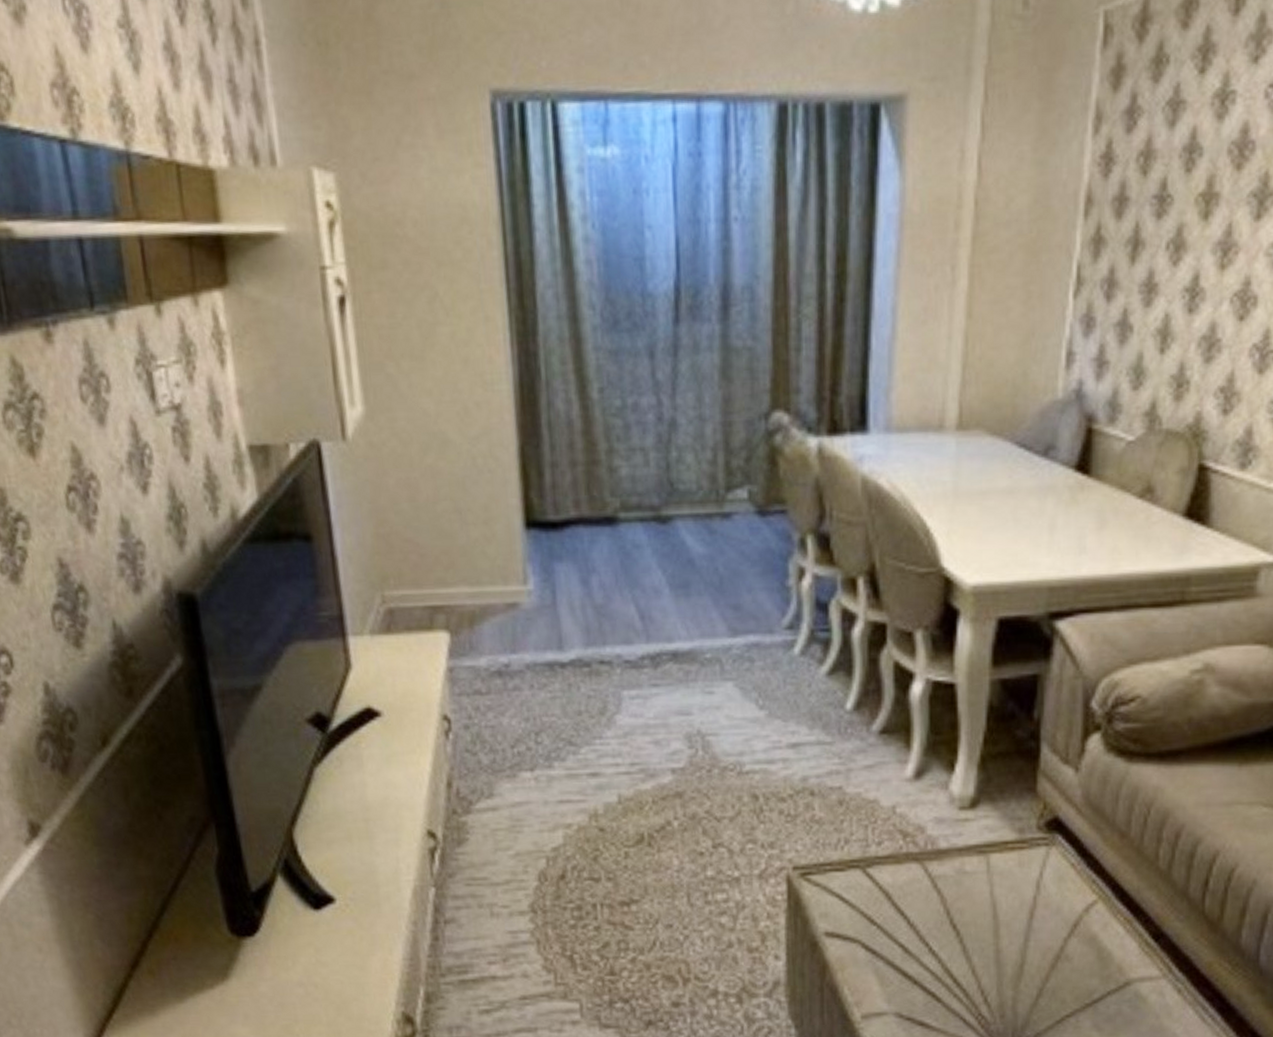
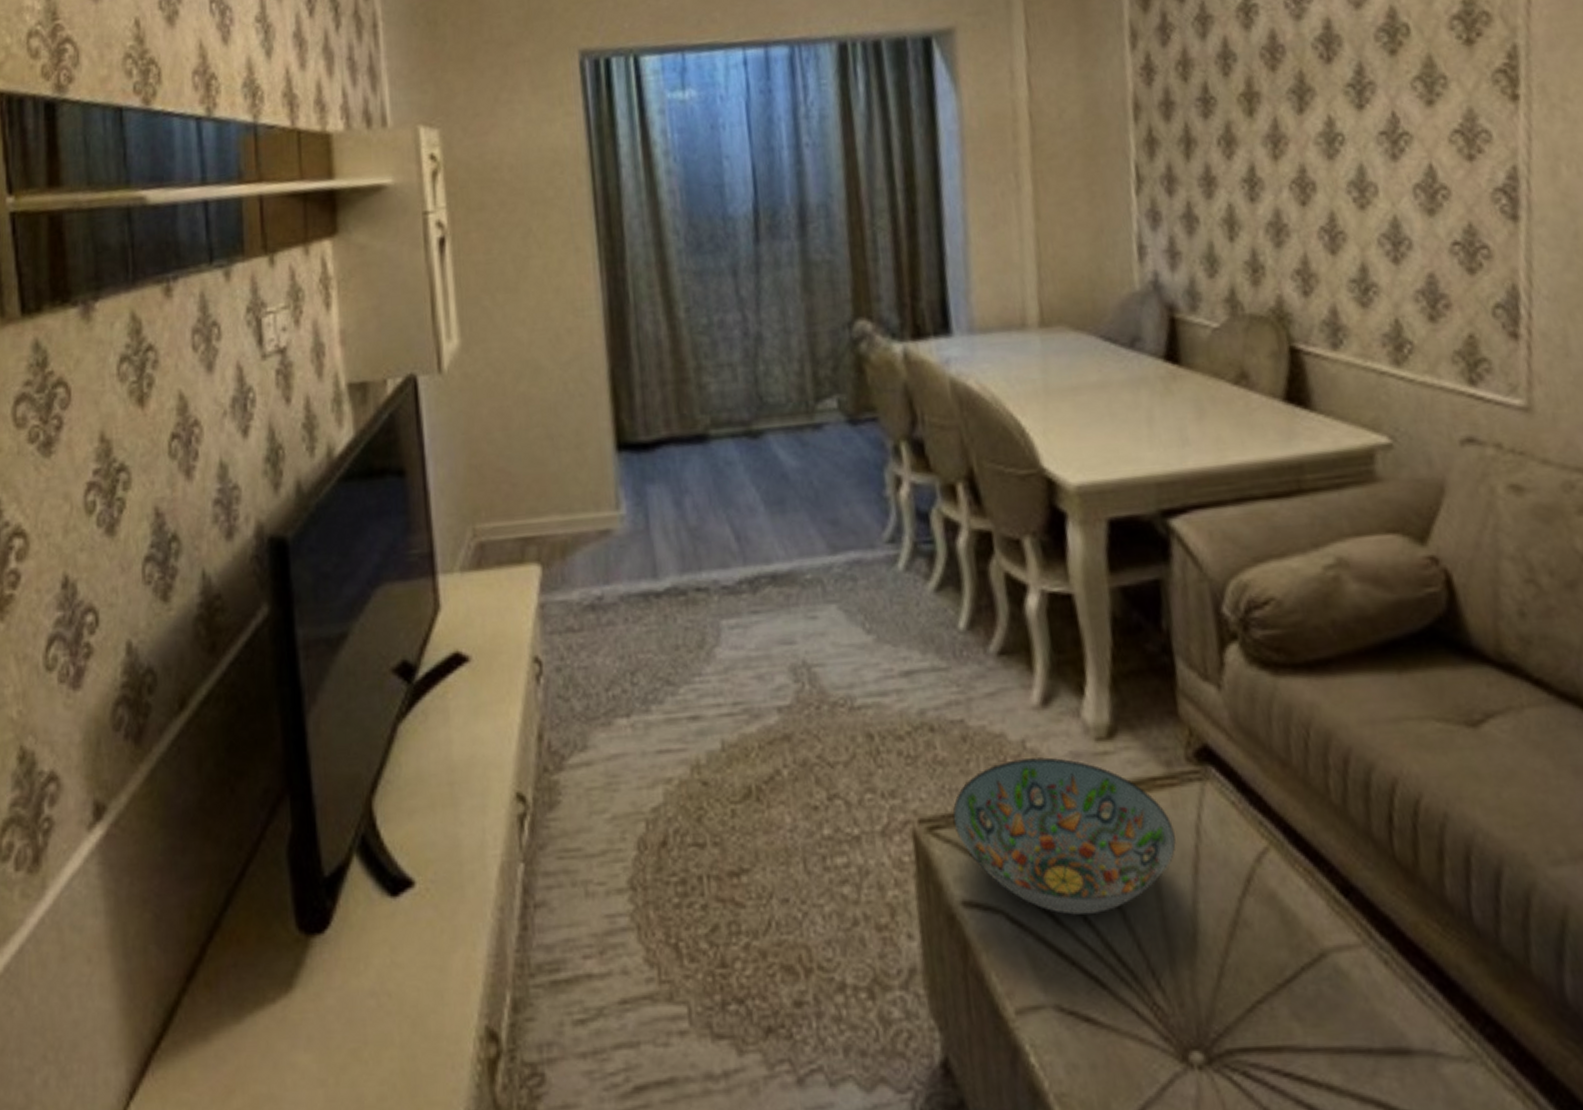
decorative bowl: none [824,820,1017,946] -> present [952,757,1176,915]

